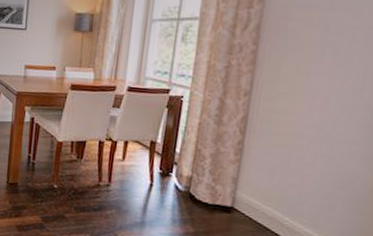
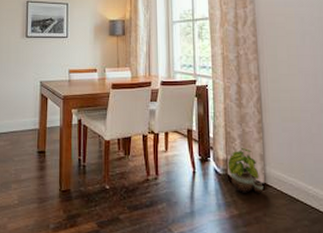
potted plant: none [191,167,230,216] -> present [227,147,264,193]

